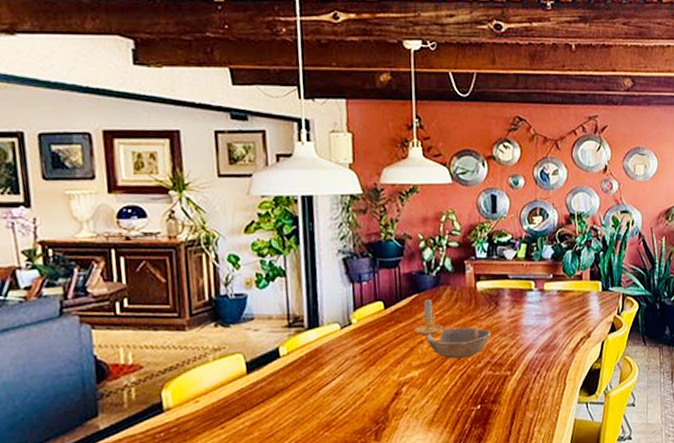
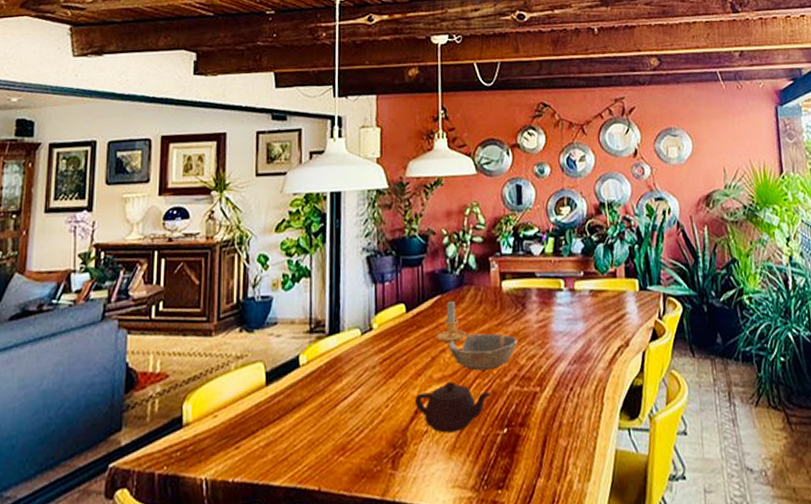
teapot: none [395,368,467,410] -> present [415,381,492,433]

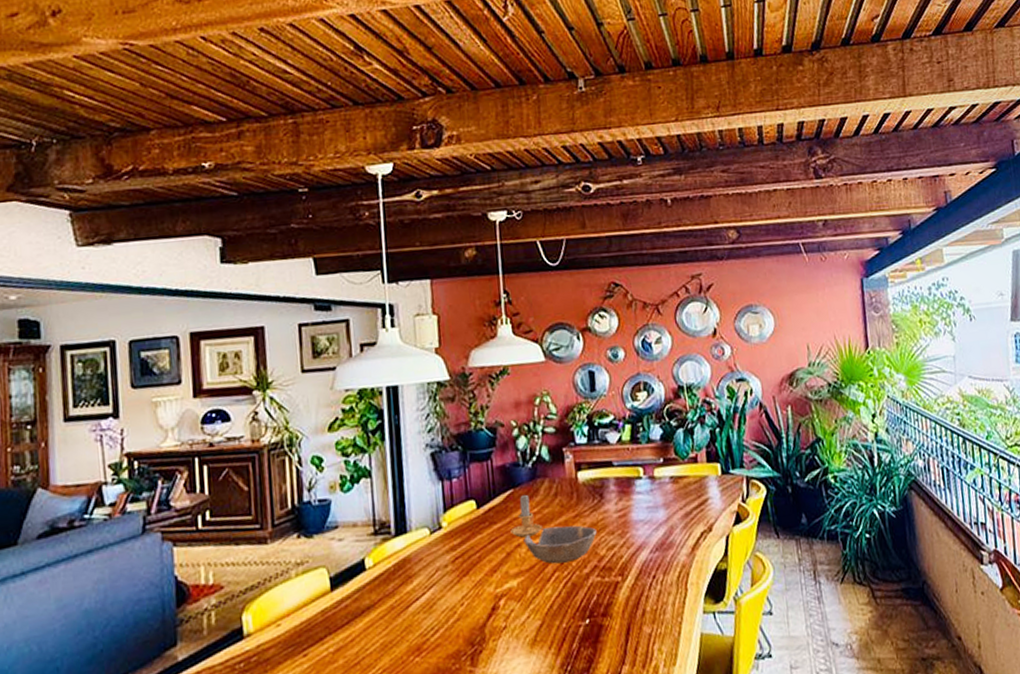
teapot: present [415,381,492,433] -> none [492,576,572,628]

